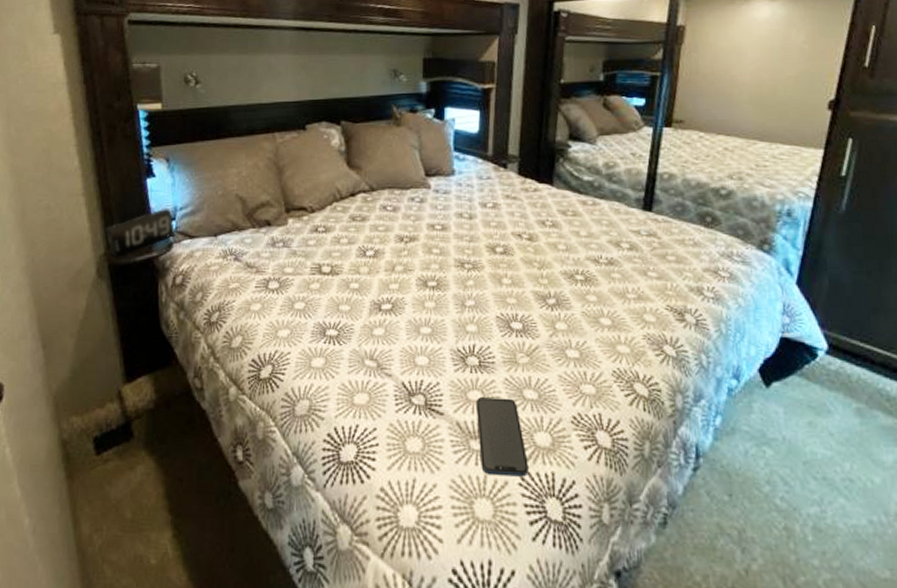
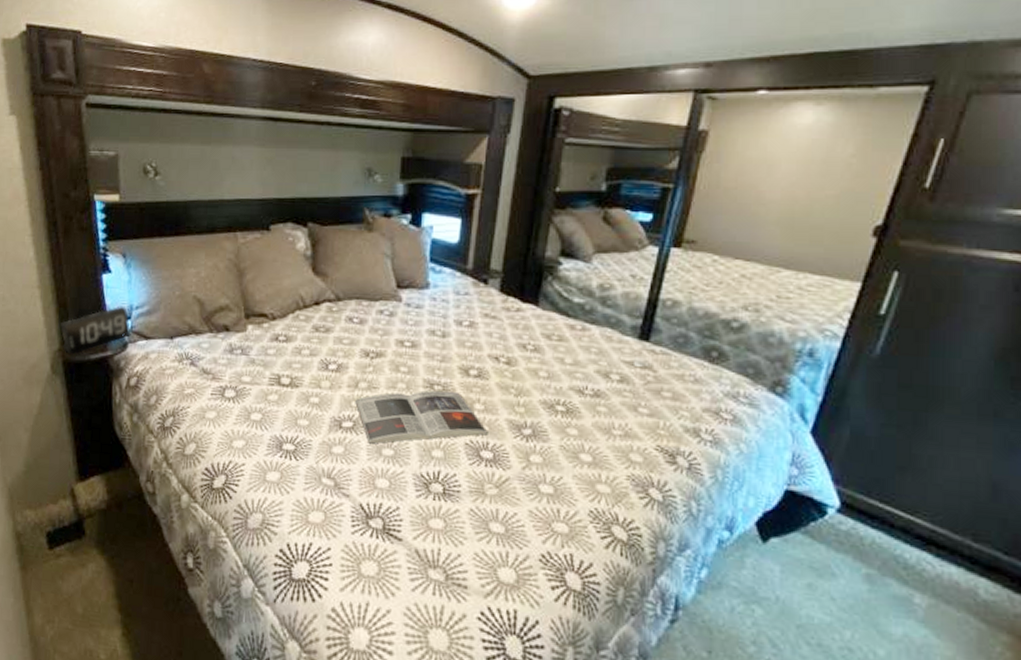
magazine: none [393,268,516,324] -> present [355,390,488,444]
smartphone: present [475,397,528,477] -> none [437,526,489,612]

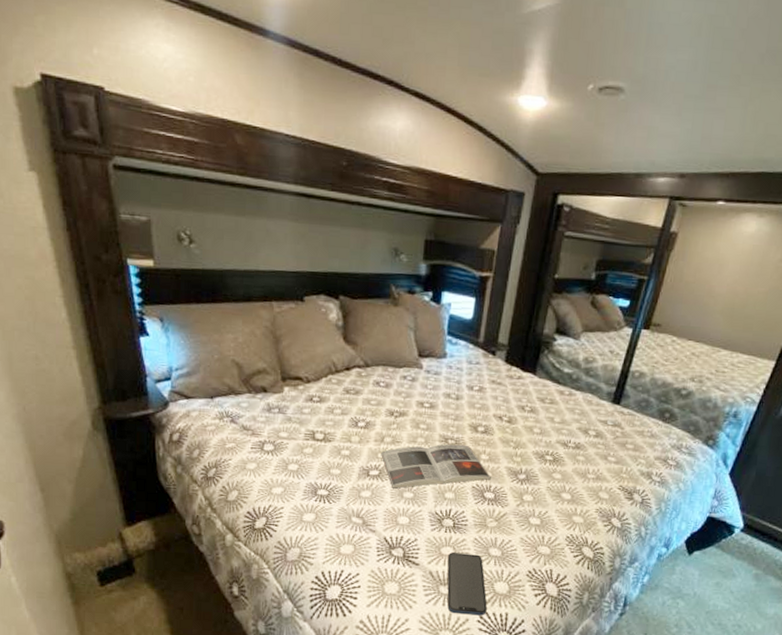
alarm clock: present [59,305,131,355] -> none [98,367,172,412]
smartphone: none [437,526,489,612] -> present [447,552,487,616]

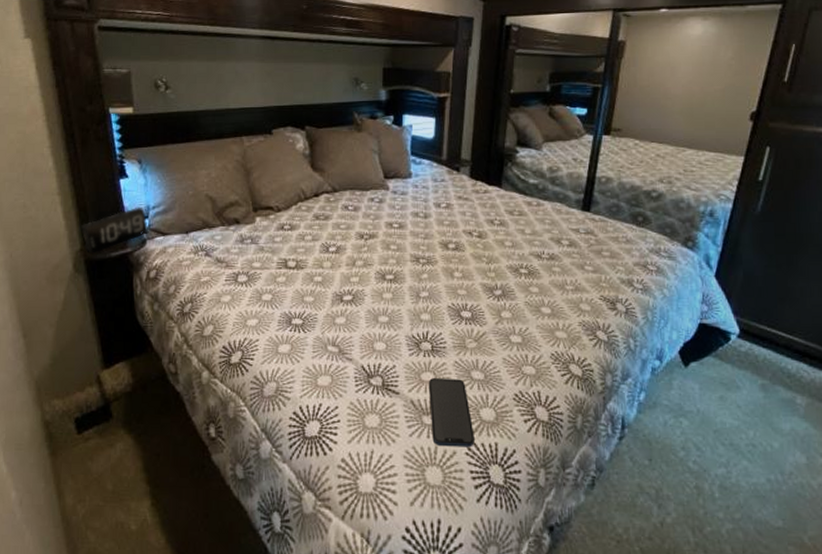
alarm clock: none [98,367,172,412] -> present [80,206,149,253]
magazine: present [381,444,491,489] -> none [353,263,466,313]

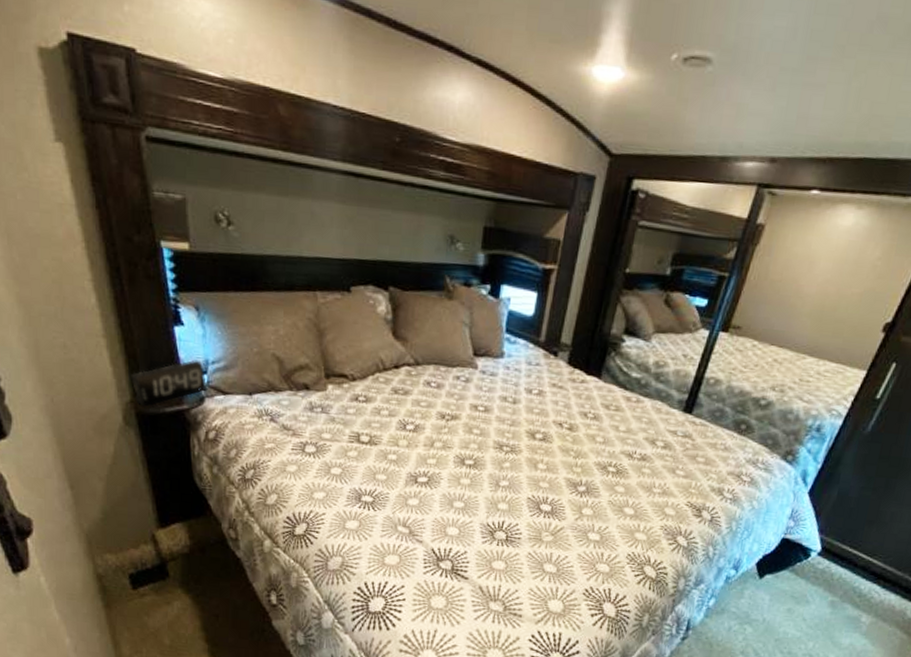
smartphone: present [428,378,474,447] -> none [497,567,540,635]

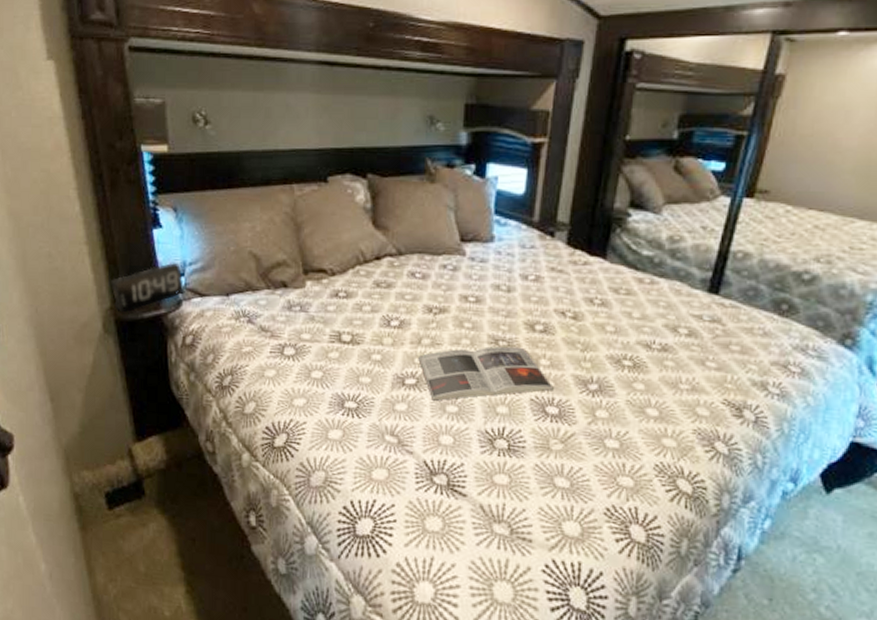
magazine: none [430,451,548,497] -> present [418,346,554,401]

